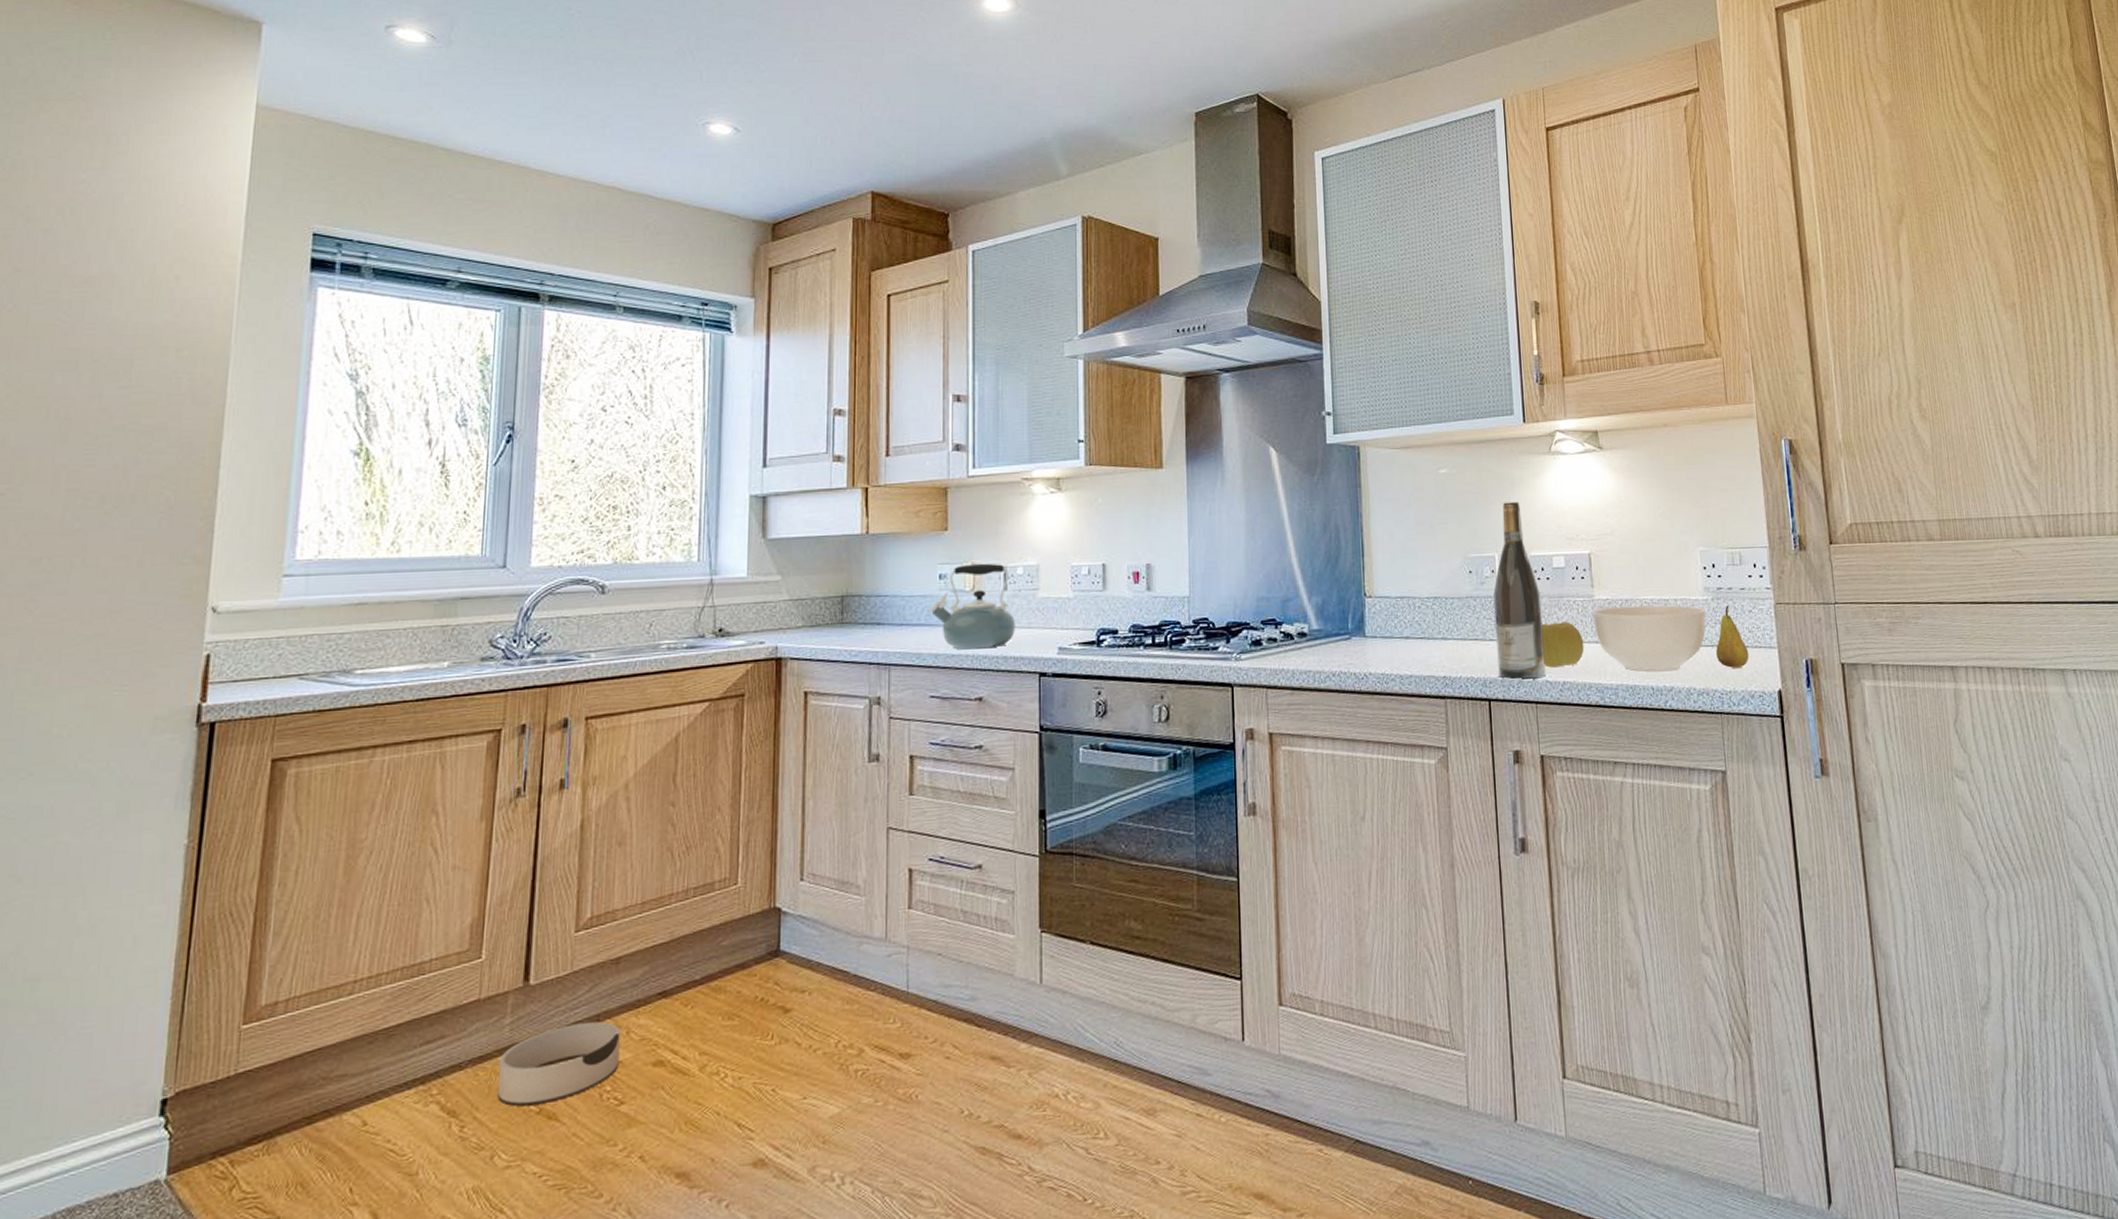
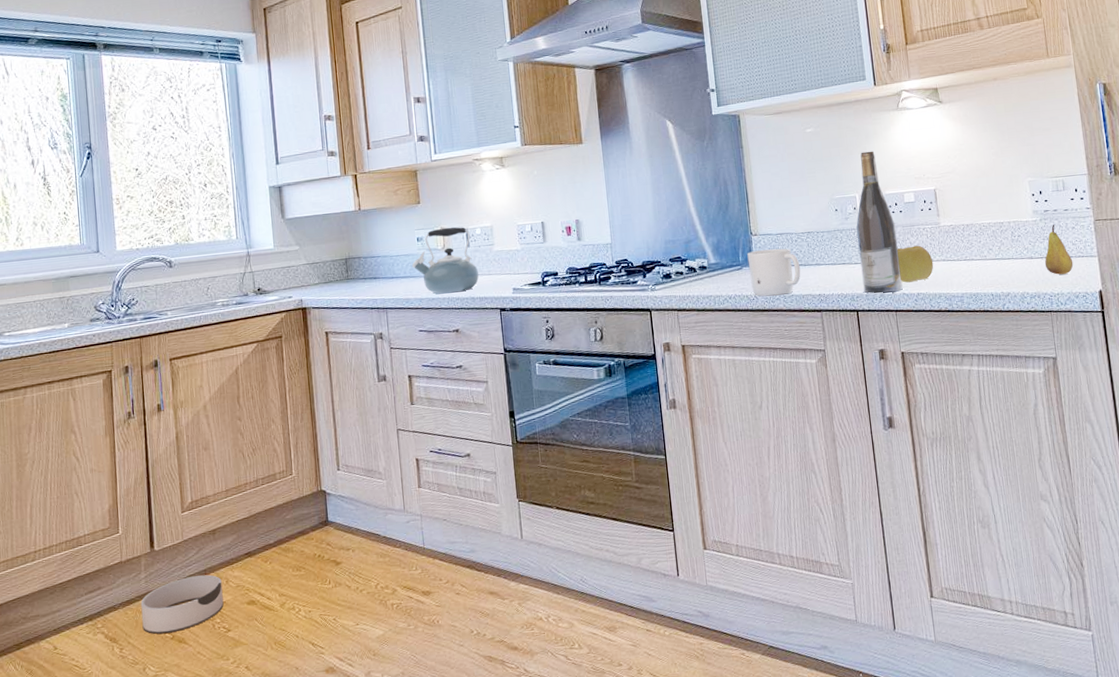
mug: none [1358,615,1423,677] -> present [747,248,801,297]
bowl: present [1591,605,1707,672] -> none [938,227,1036,282]

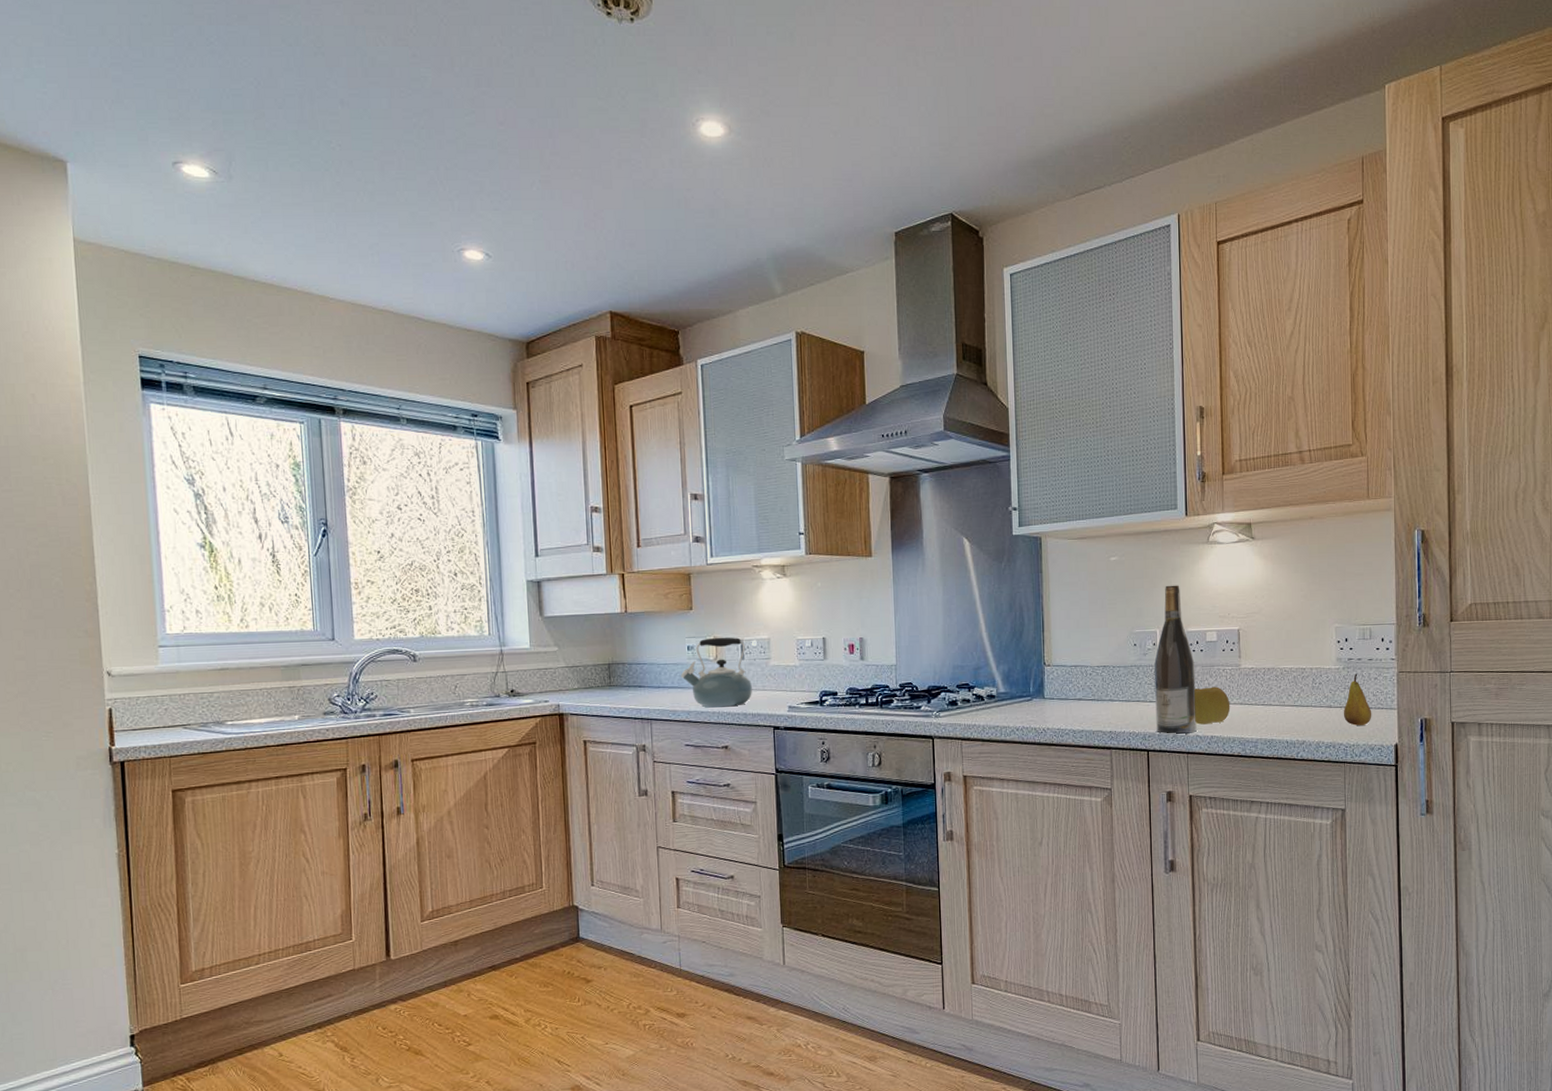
pet bowl: present [140,574,224,635] -> none [374,987,465,1045]
mug: present [747,248,801,297] -> none [1038,681,1093,731]

